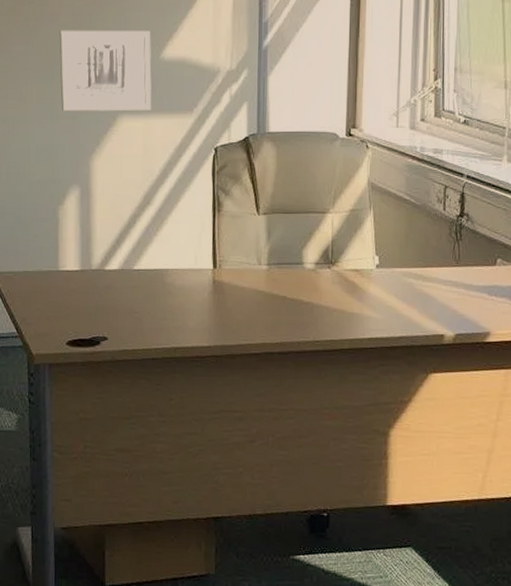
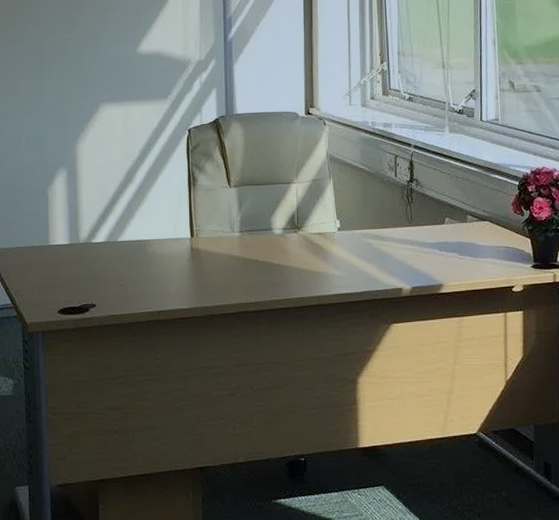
wall art: present [59,30,152,112] -> none [45,28,131,103]

